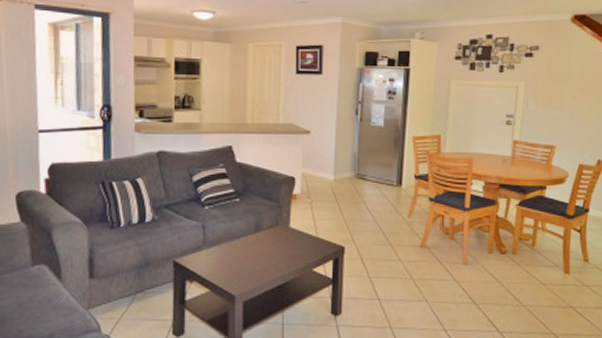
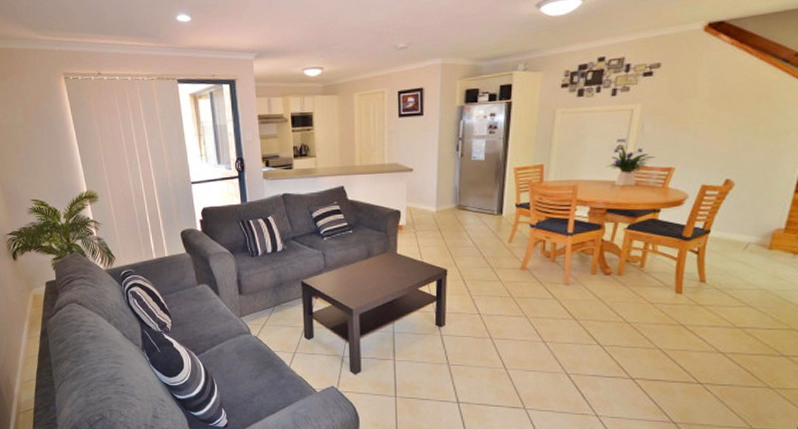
flower arrangement: none [497,122,539,163] -> present [606,146,655,187]

